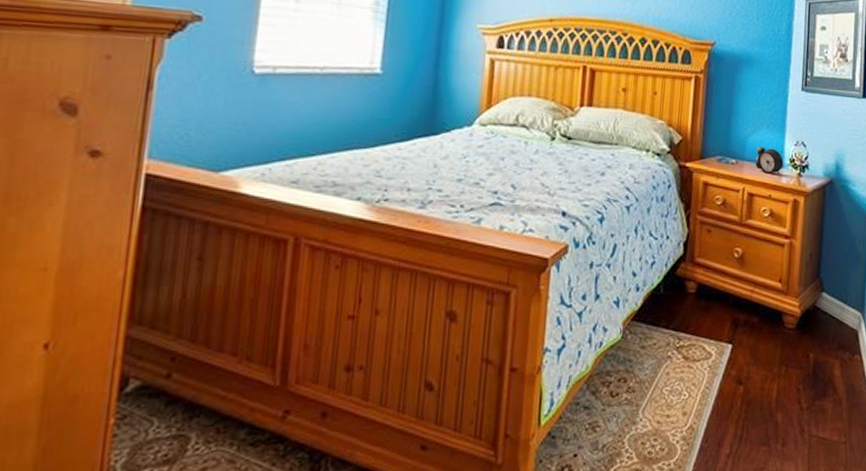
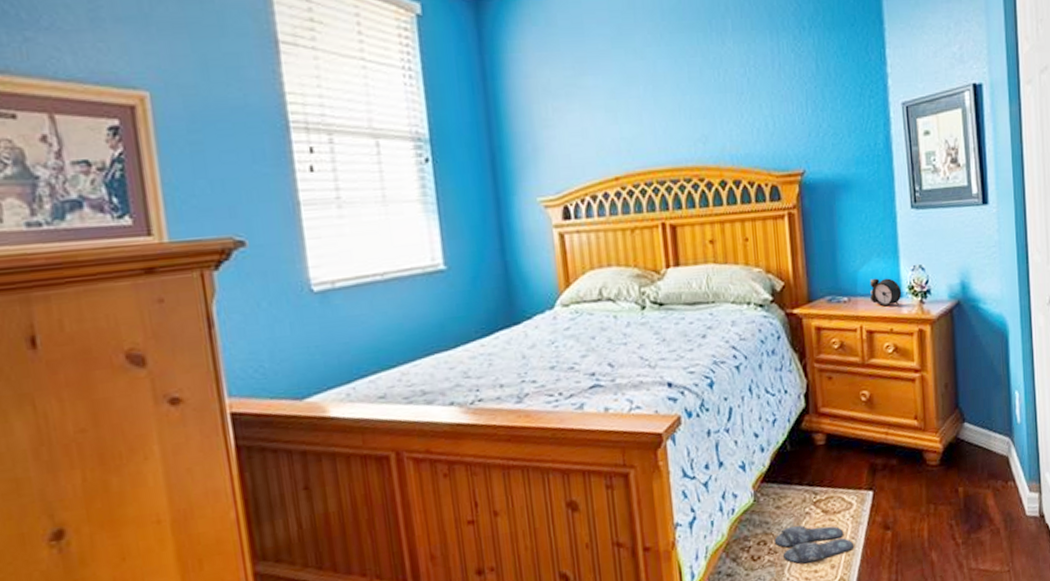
slippers: none [634,367,708,407] -> present [774,525,854,564]

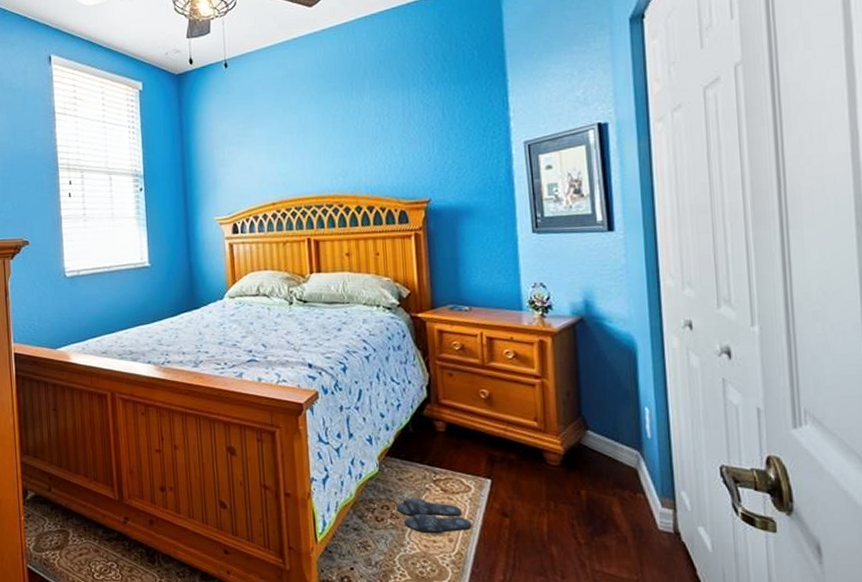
alarm clock: present [870,278,902,307] -> none [490,292,523,318]

